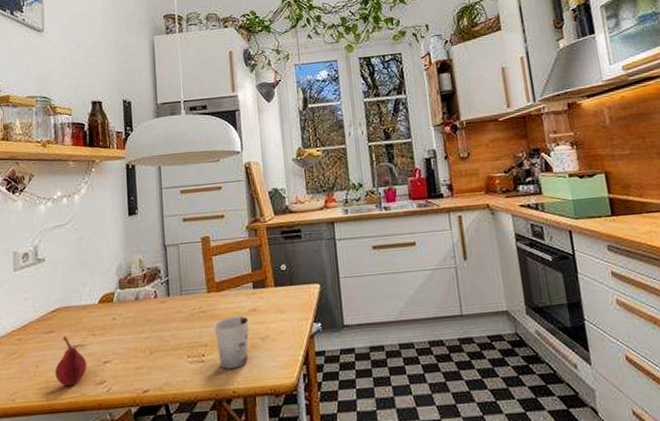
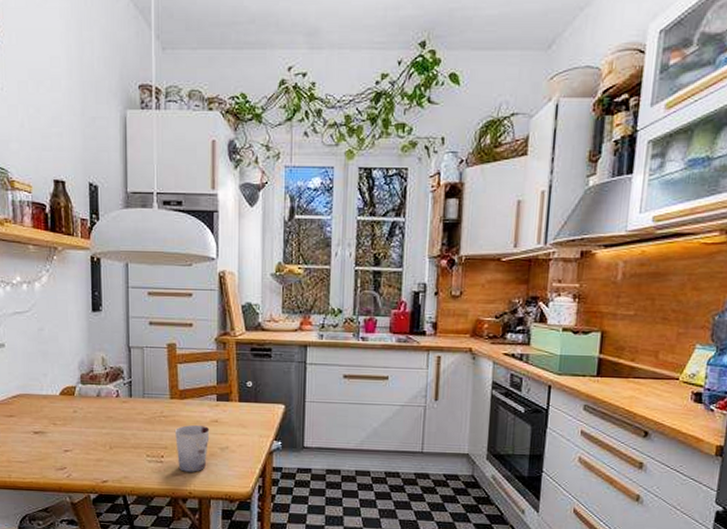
fruit: present [55,335,87,387] -> none [16,421,48,468]

